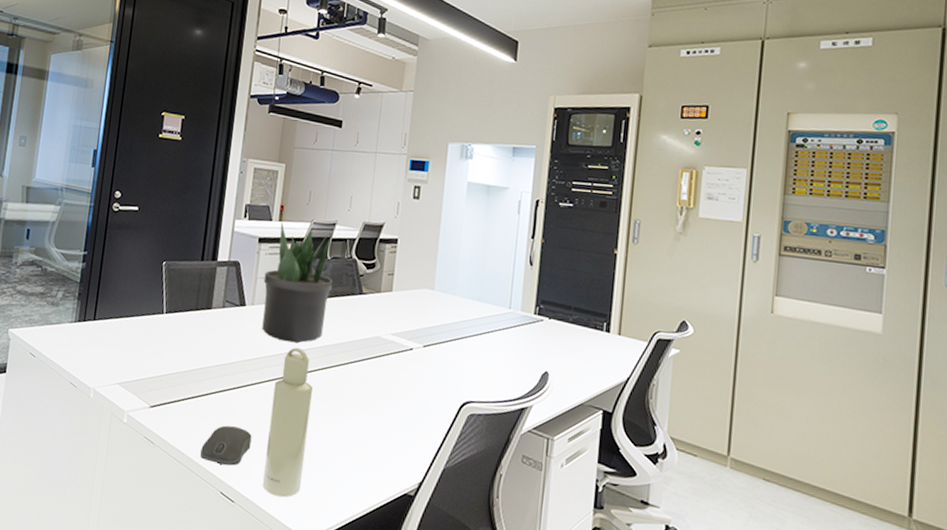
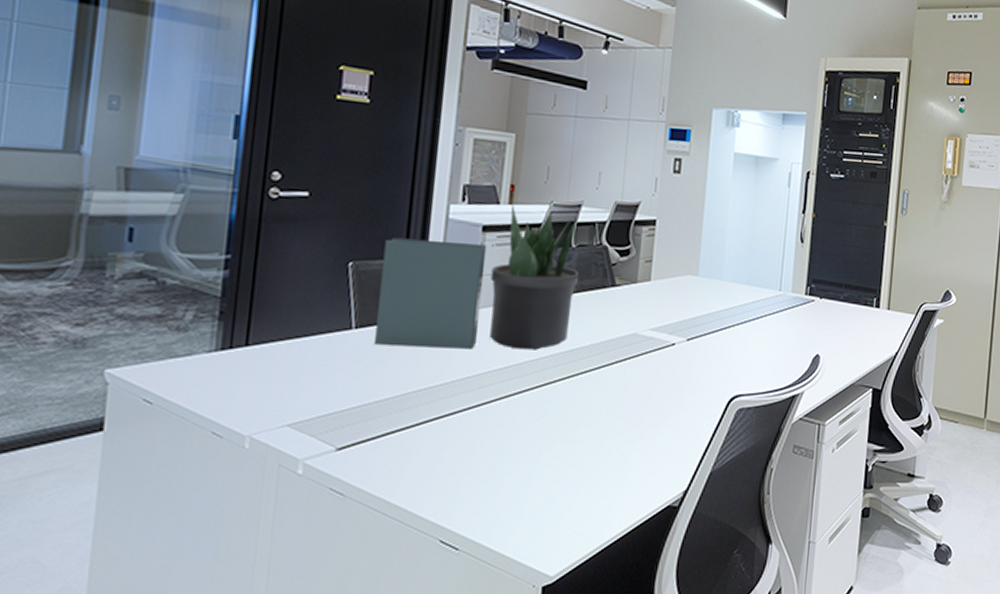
binder: none [179,244,262,338] -> present [375,237,487,349]
computer mouse: present [199,425,252,466] -> none [409,459,480,507]
bottle: present [262,347,313,498] -> none [494,355,557,534]

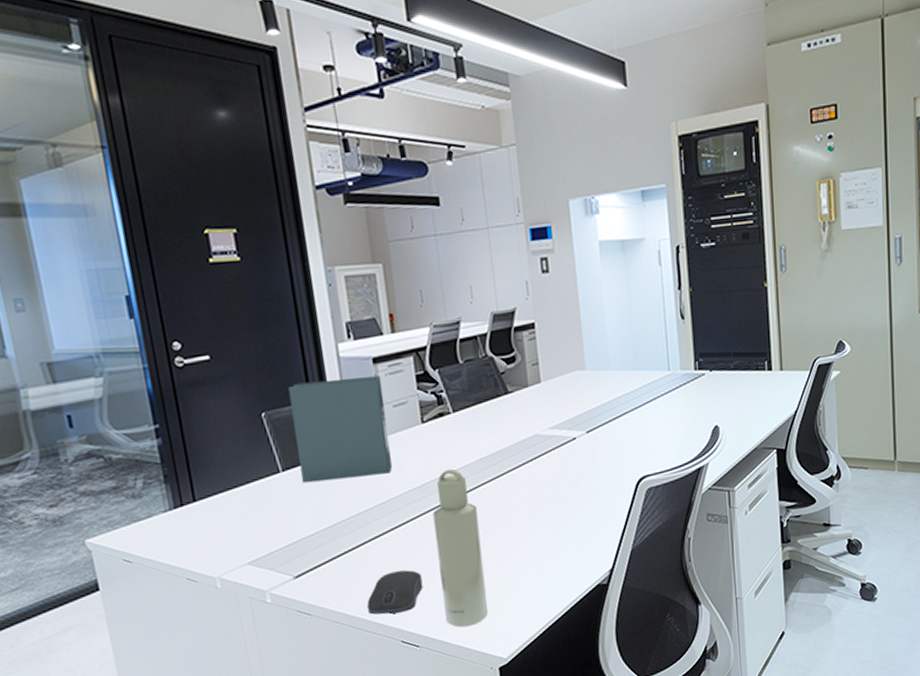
computer mouse: none [409,459,480,507] -> present [366,570,423,615]
planter: present [489,205,580,350] -> none [390,333,474,467]
bottle: none [494,355,557,534] -> present [432,468,489,628]

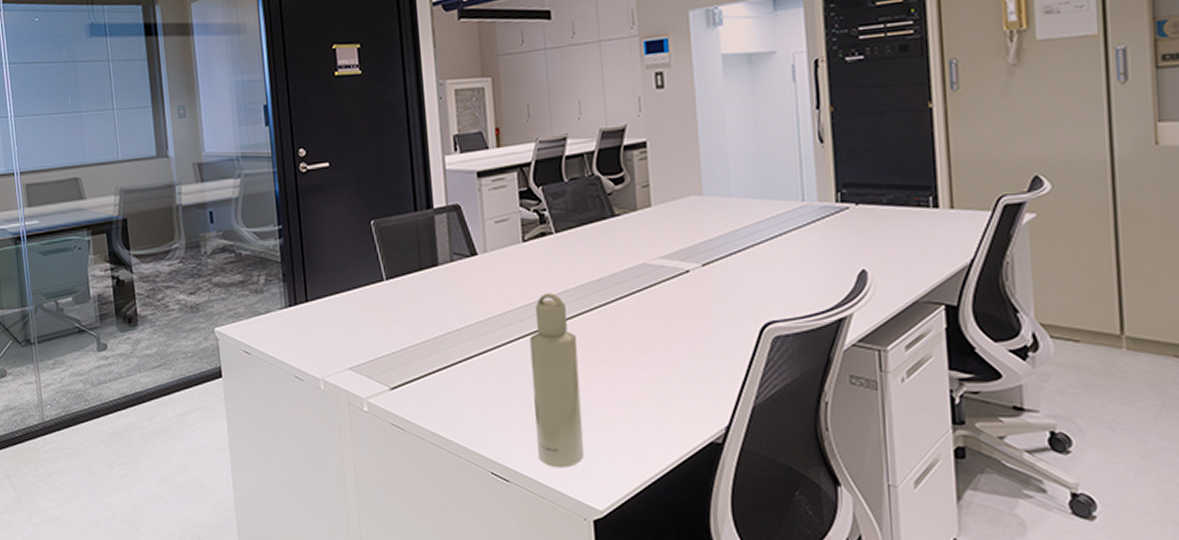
binder: present [288,376,392,482] -> none [396,190,491,294]
computer mouse: present [366,570,423,615] -> none [458,396,516,441]

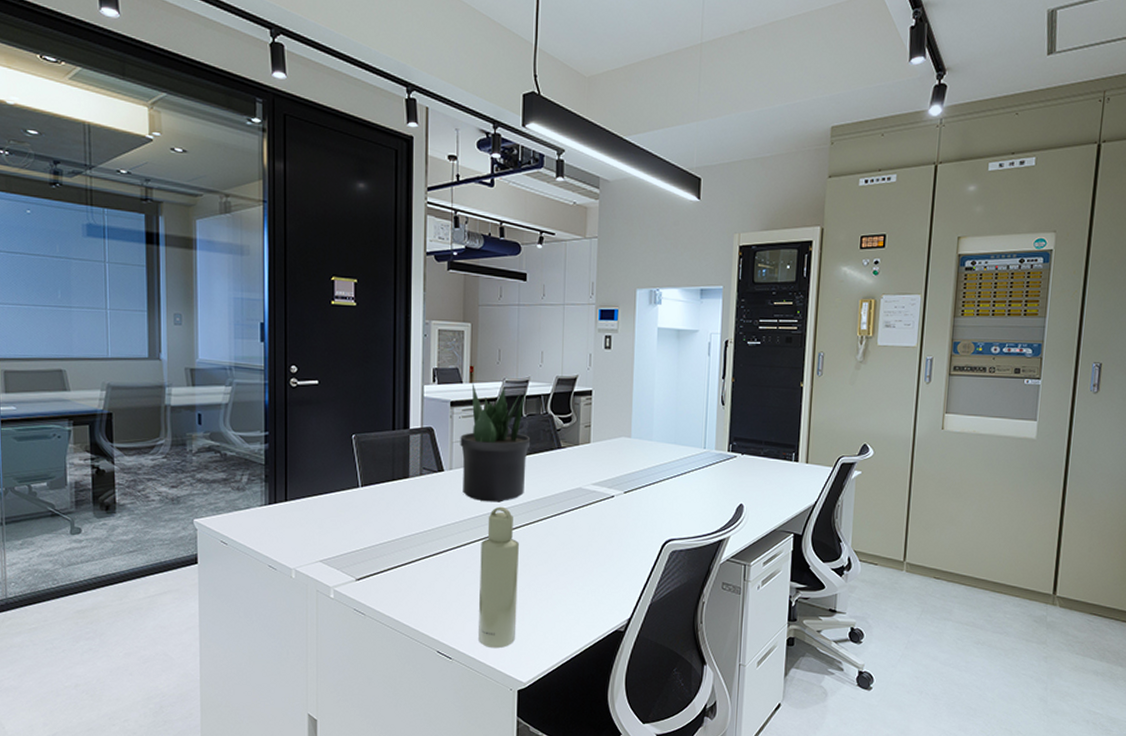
planter: none [492,148,577,289] -> present [460,383,531,502]

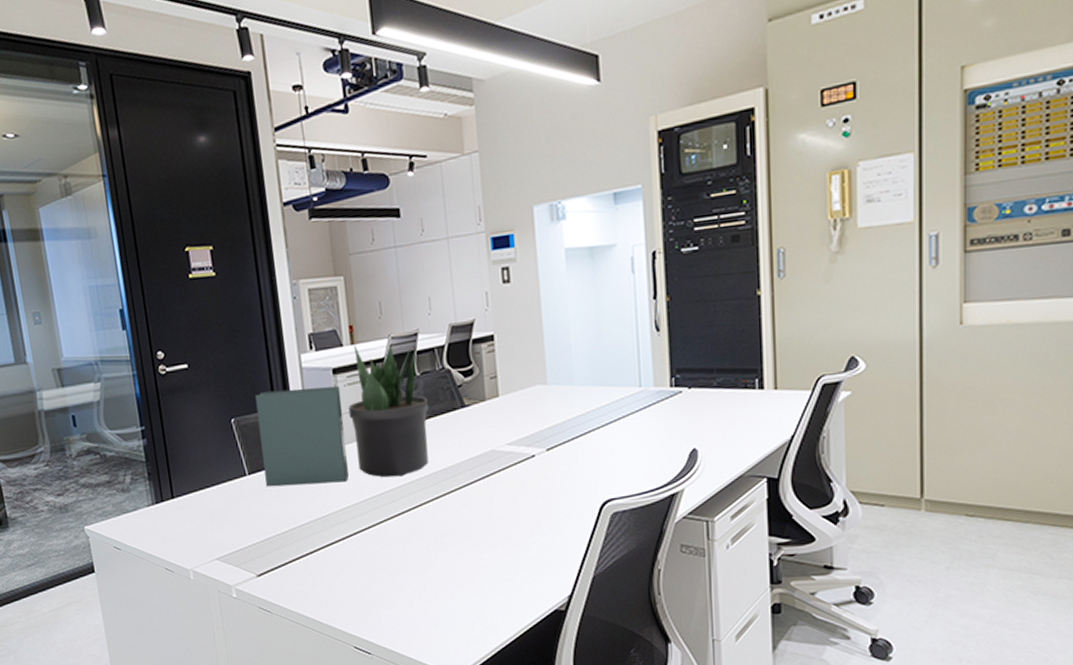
binder: none [377,414,455,502] -> present [255,386,349,487]
bottle: present [477,506,519,649] -> none [387,480,440,640]

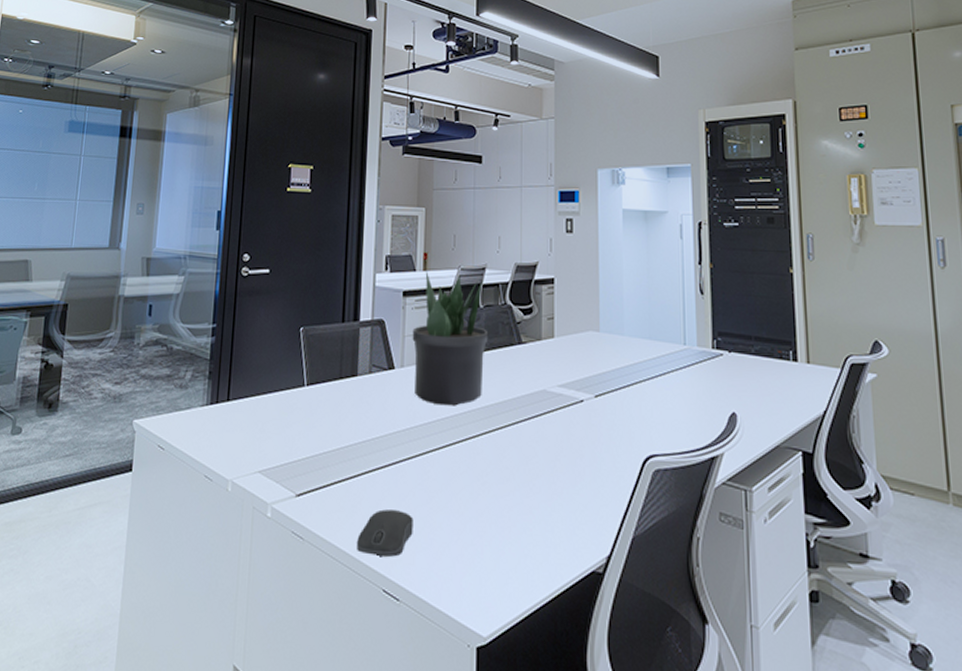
binder: present [255,386,349,487] -> none [322,304,408,405]
computer mouse: none [322,578,376,619] -> present [356,509,413,557]

